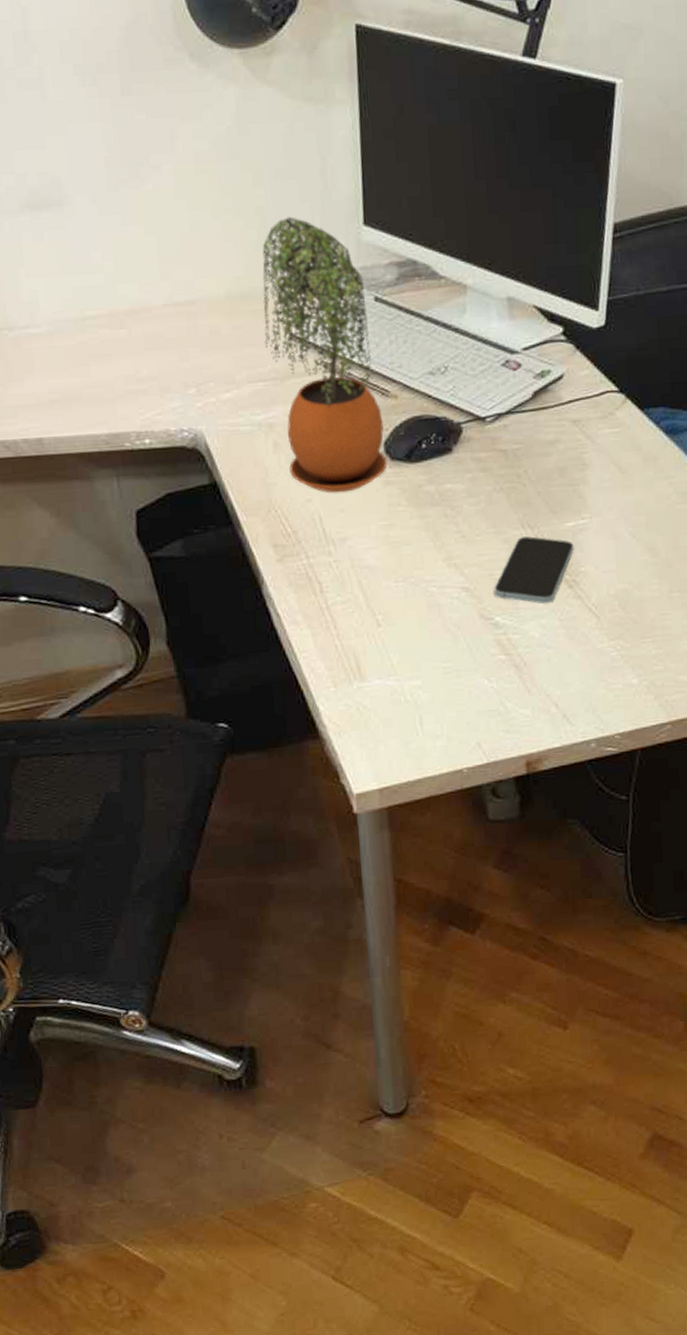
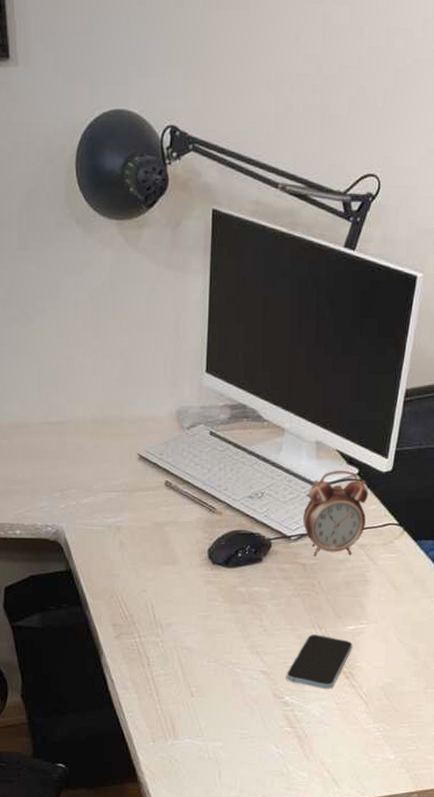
potted plant: present [262,217,387,493] -> none [119,360,209,587]
alarm clock: none [499,330,578,439] -> present [303,470,369,556]

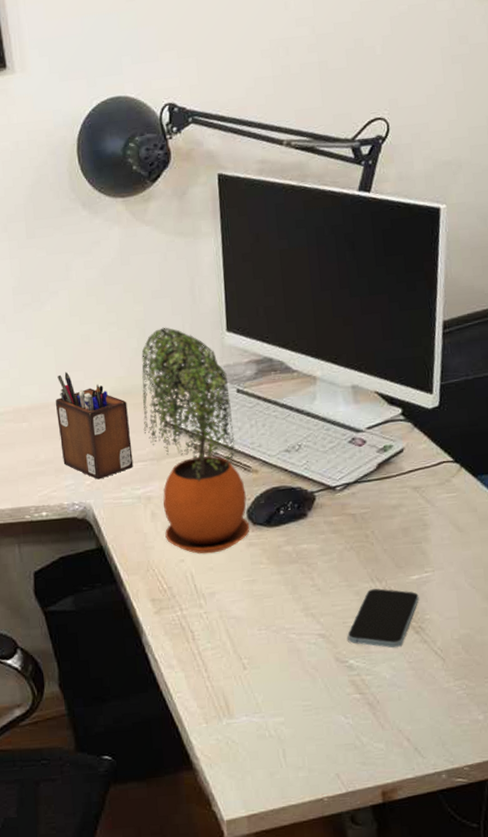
desk organizer: none [36,393,106,504] -> present [55,371,134,480]
potted plant: none [119,360,209,587] -> present [141,327,250,554]
alarm clock: present [303,470,369,556] -> none [346,411,417,504]

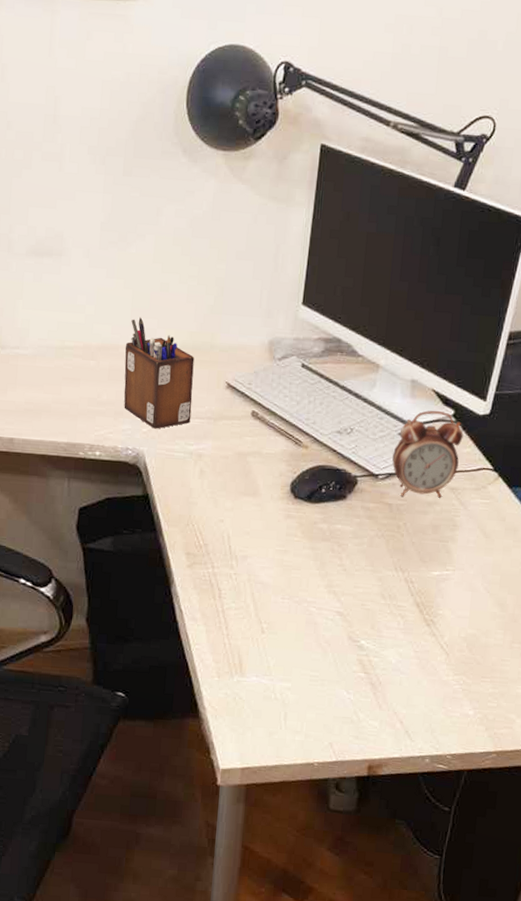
potted plant: present [141,327,250,554] -> none [206,289,296,519]
alarm clock: none [346,411,417,504] -> present [392,410,464,498]
smartphone: present [347,588,419,648] -> none [363,578,436,637]

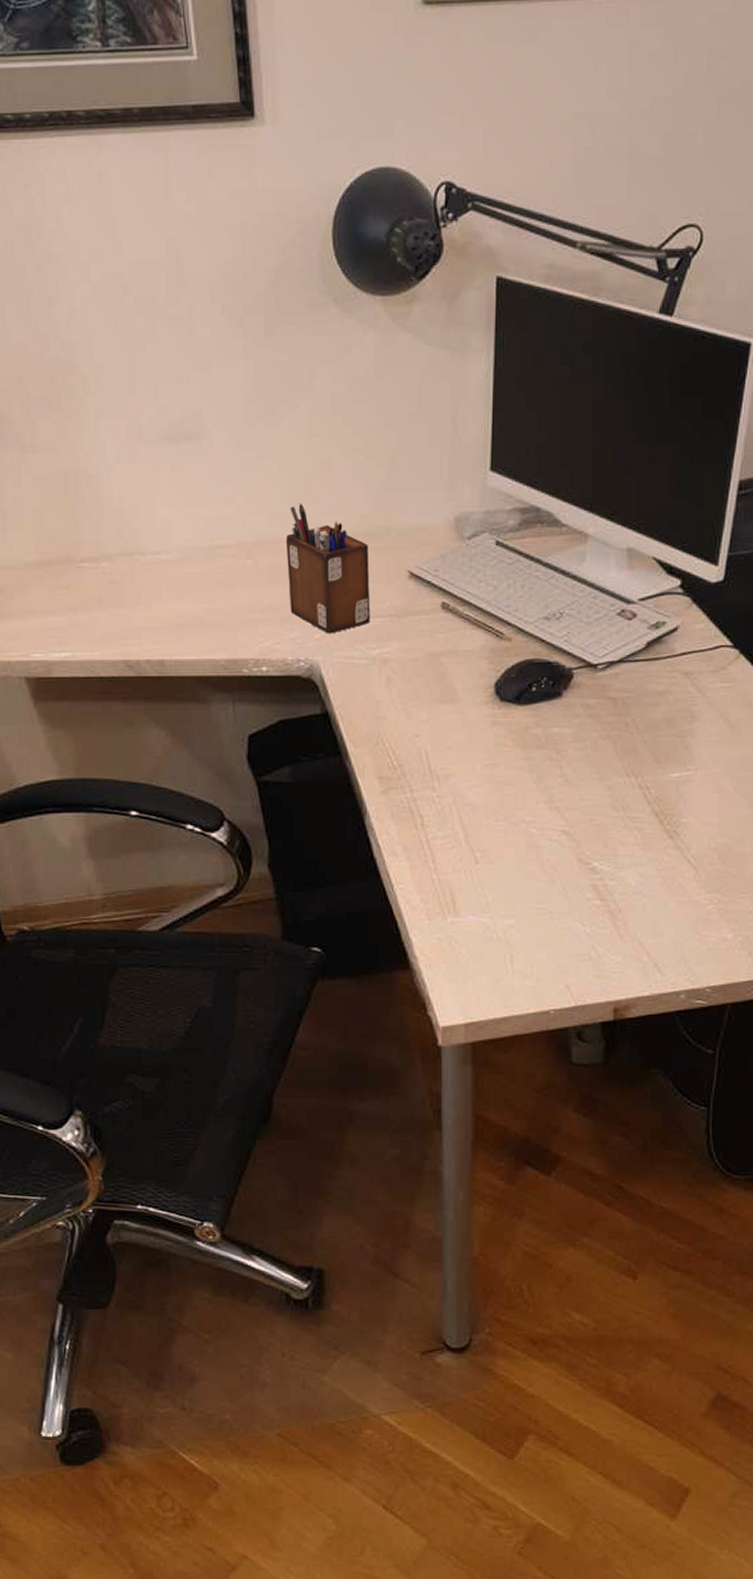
alarm clock: present [392,410,464,498] -> none [612,582,694,687]

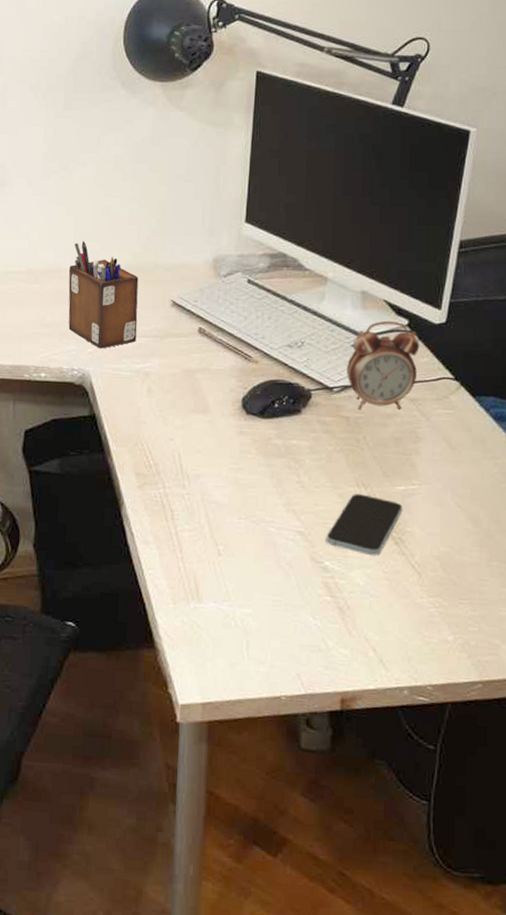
smartphone: none [594,785,677,853] -> present [326,494,403,556]
alarm clock: none [612,582,694,687] -> present [347,320,420,410]

